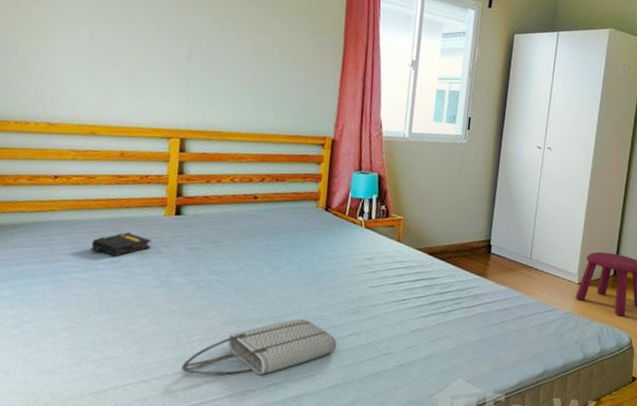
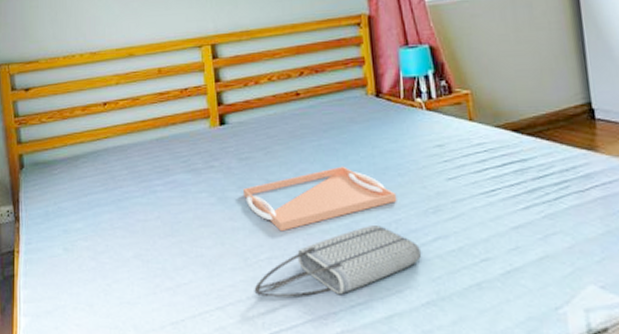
book: present [90,232,152,258] -> none [146,149,203,178]
serving tray: none [186,266,326,318] -> present [242,166,397,232]

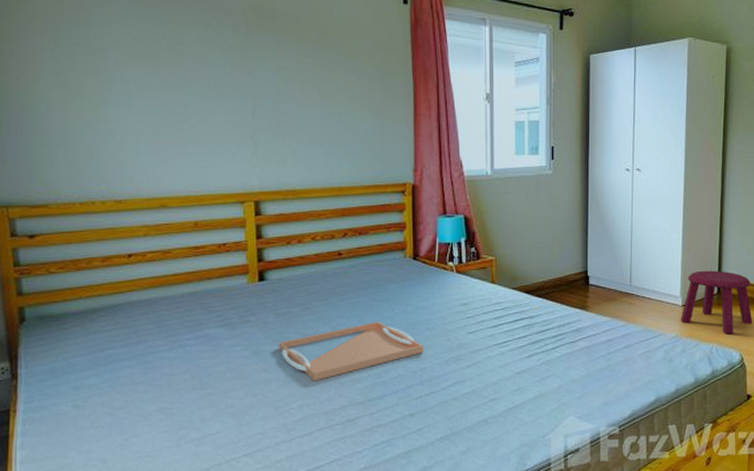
tote bag: present [254,226,422,297] -> none [284,374,441,442]

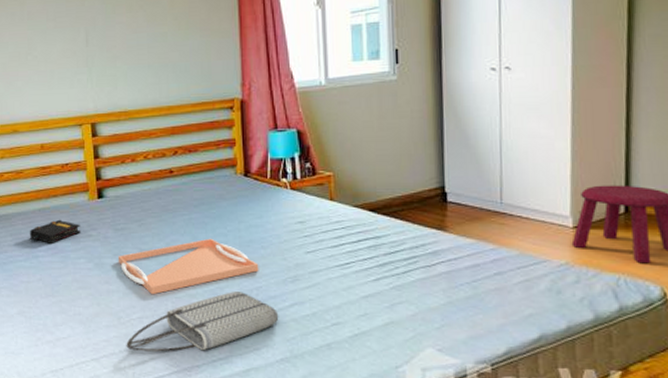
book: none [175,304,238,332] -> present [29,219,81,245]
tote bag: none [284,374,441,442] -> present [126,292,279,352]

